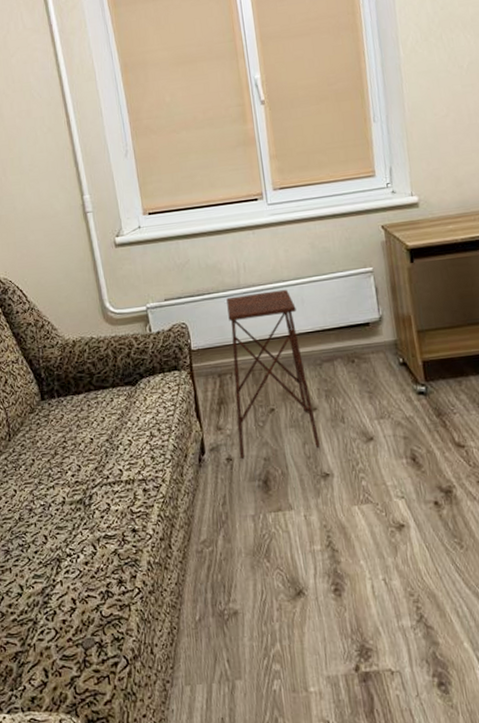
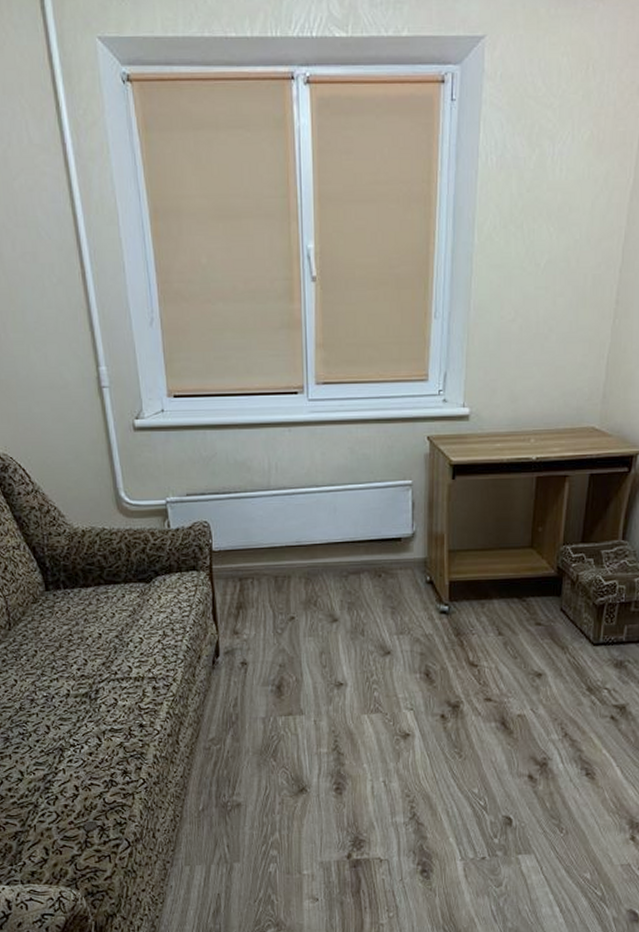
side table: present [226,289,320,459] -> none [254,495,337,663]

